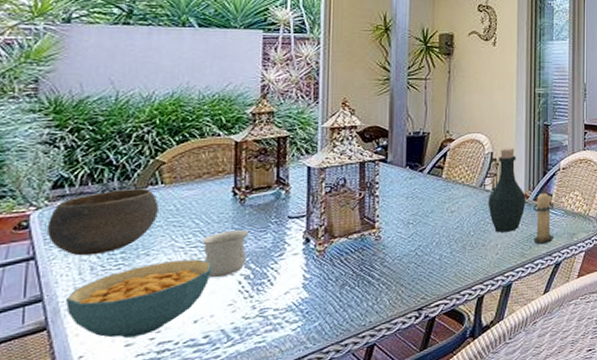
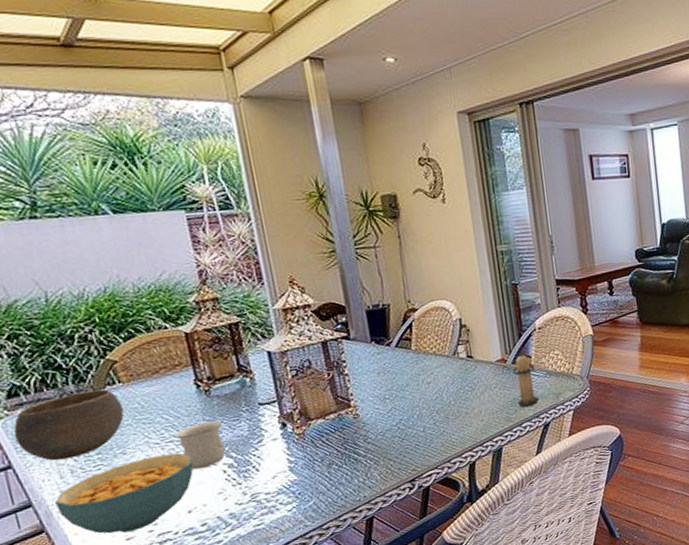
bottle: present [488,147,526,233] -> none [463,311,505,400]

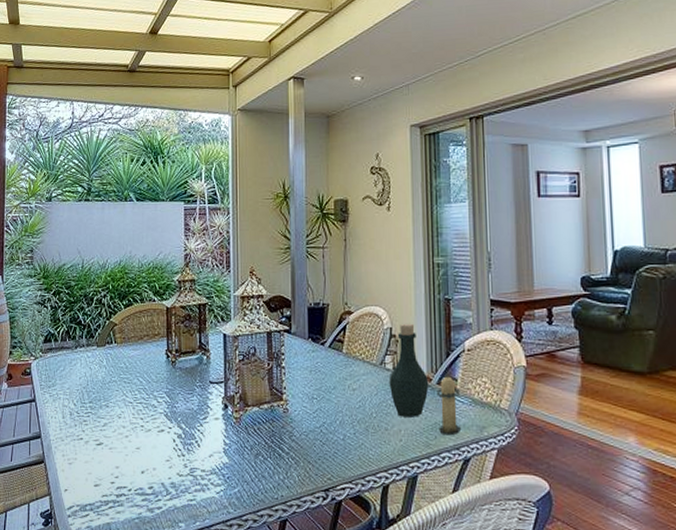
bowl: present [13,389,124,461] -> none [41,346,113,402]
cereal bowl: present [55,452,194,534] -> none [55,414,154,479]
mug: present [176,420,227,470] -> none [145,391,179,434]
bottle: none [463,311,505,400] -> present [389,323,429,417]

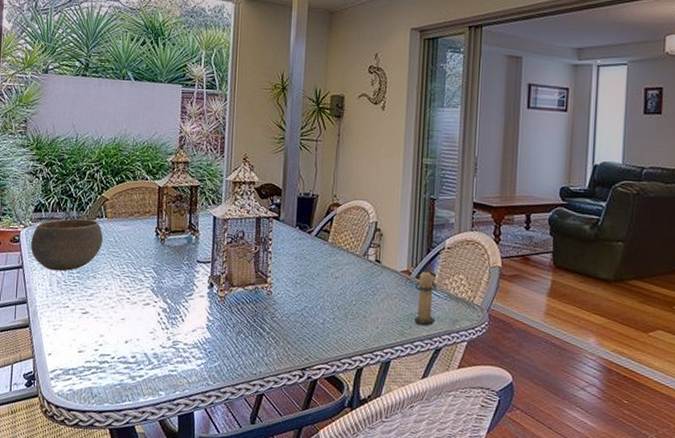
bowl: none [41,346,113,402] -> present [30,218,103,272]
bottle: present [389,323,429,417] -> none [370,218,409,307]

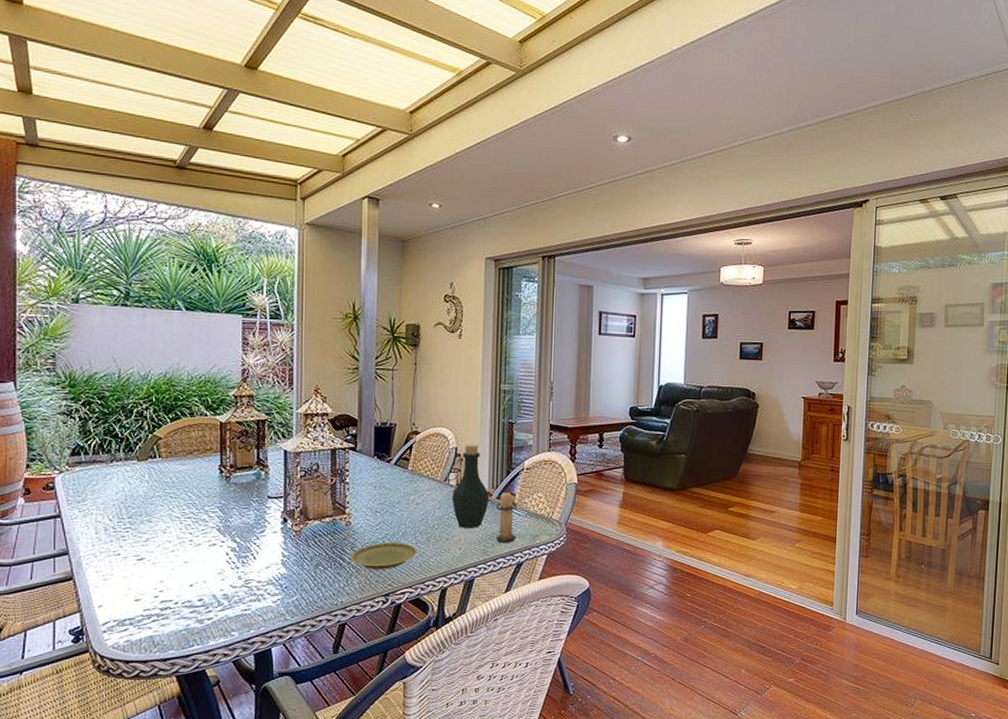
bowl: present [30,218,103,272] -> none [68,460,157,518]
plate: none [270,315,335,343] -> present [351,543,417,570]
bottle: none [370,218,409,307] -> present [451,443,490,528]

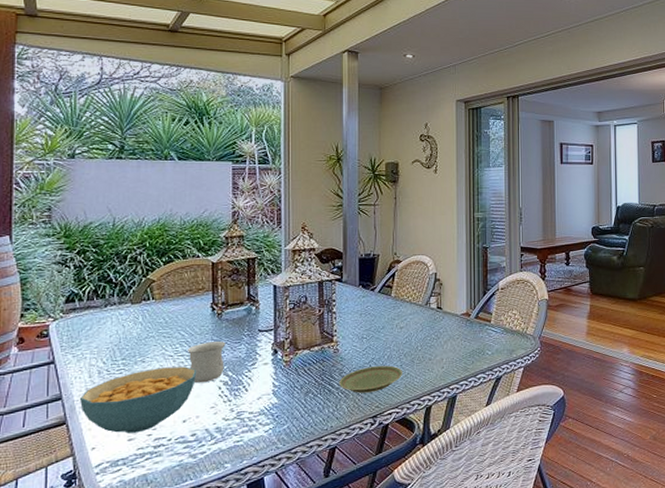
cereal bowl: none [87,529,204,593] -> present [80,366,197,433]
mug: none [195,506,234,548] -> present [188,341,226,383]
bottle: present [451,443,490,528] -> none [433,268,468,348]
candle: present [496,489,518,544] -> none [474,309,495,360]

